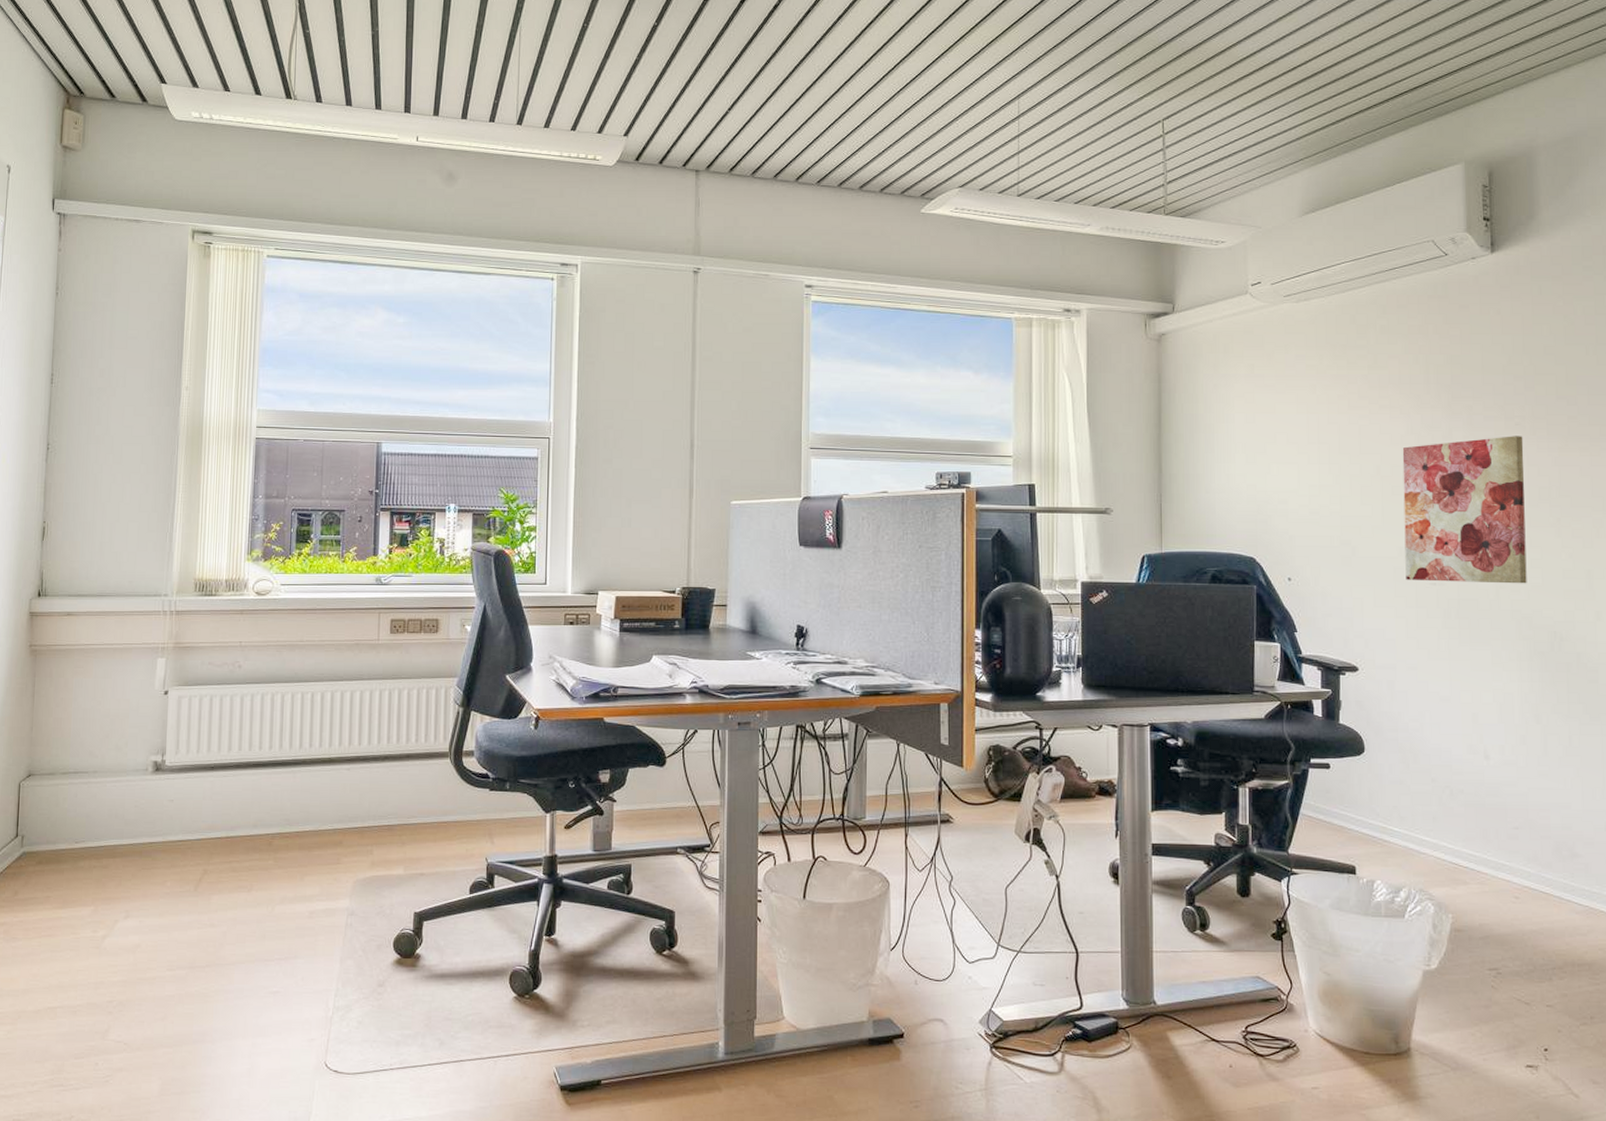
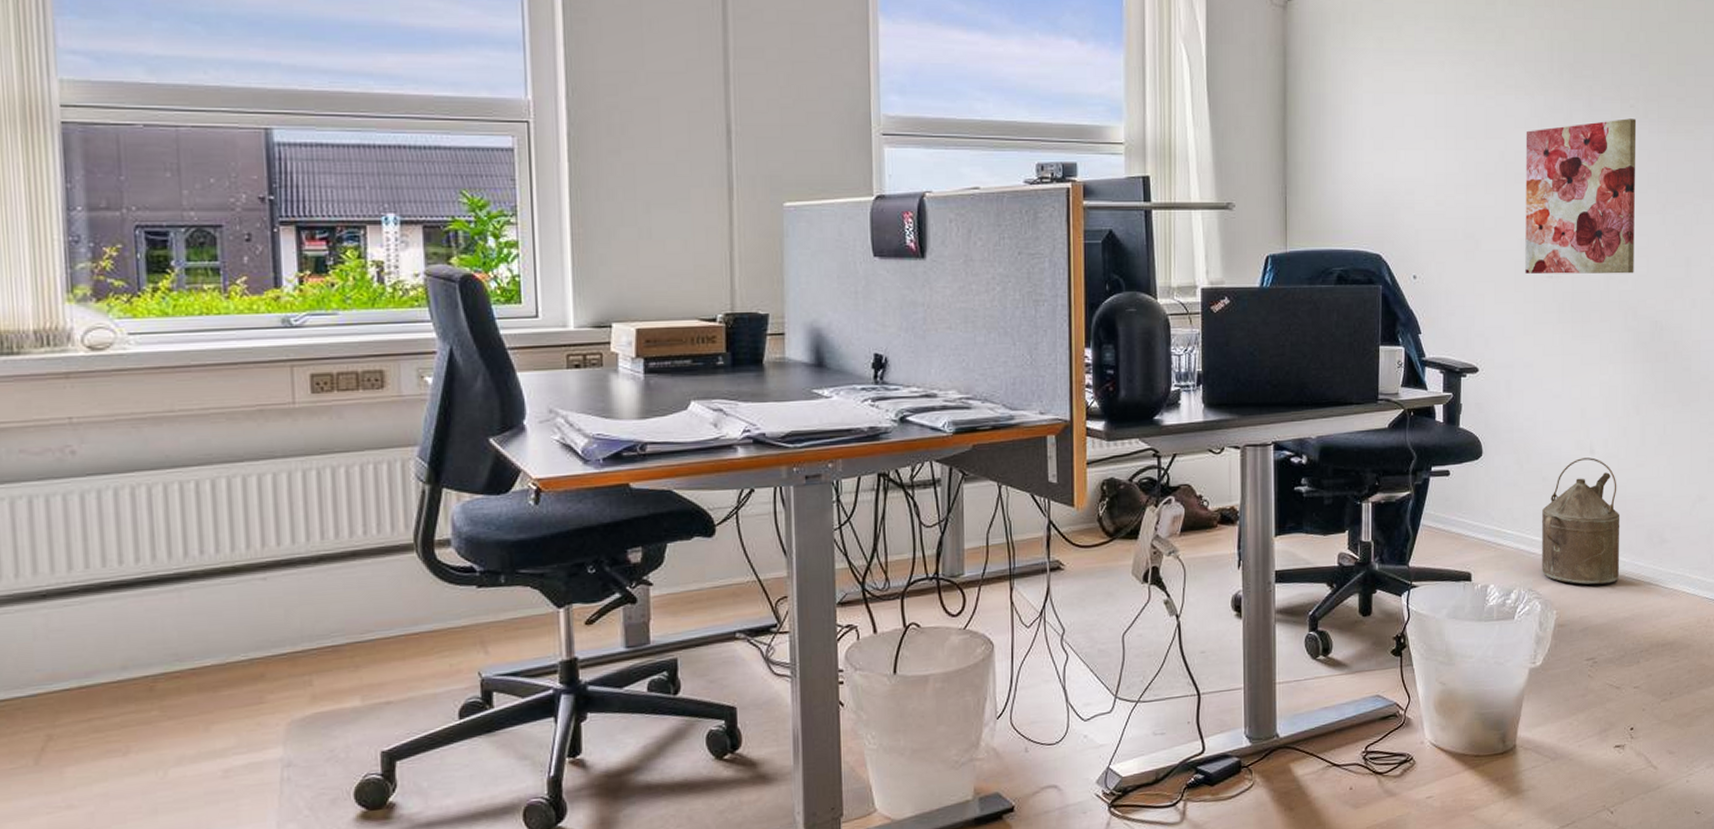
watering can: none [1432,763,1523,893] -> present [1542,457,1620,585]

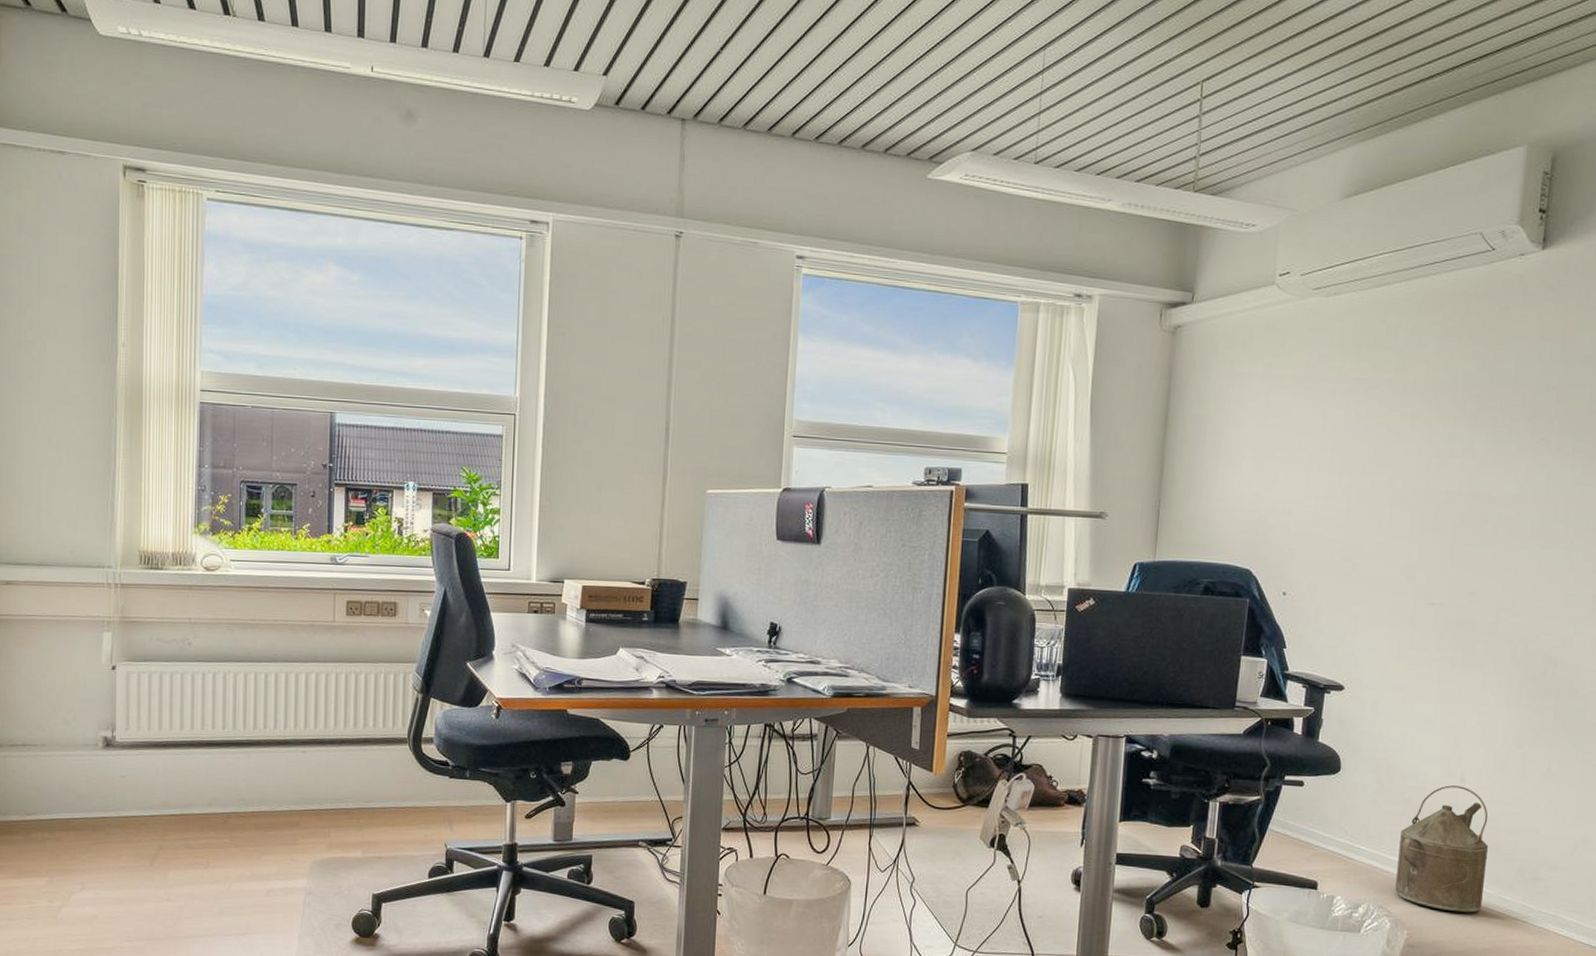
wall art: present [1525,118,1637,275] -> none [1404,451,1547,608]

